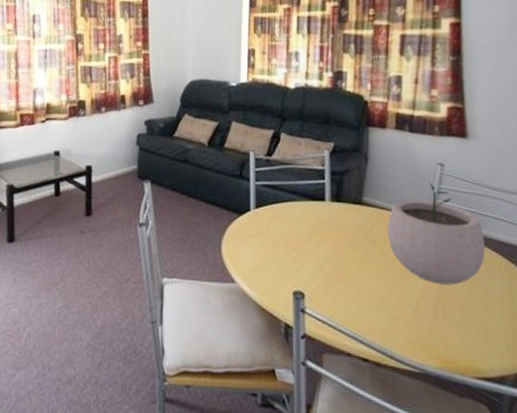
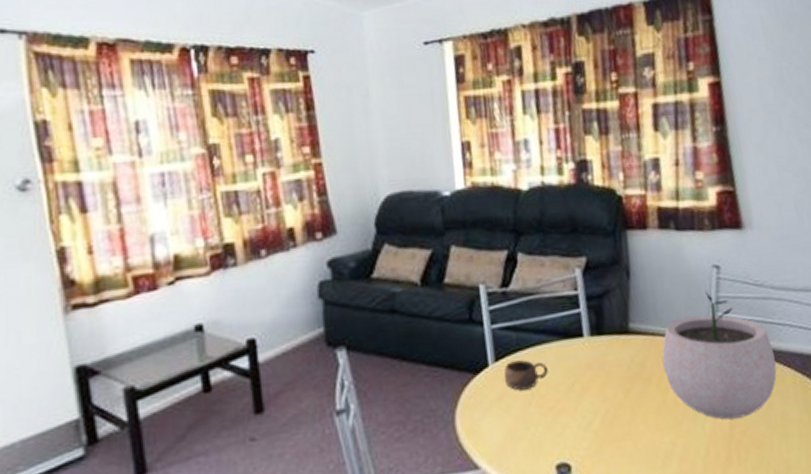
cup: none [261,210,295,233] -> present [503,360,548,390]

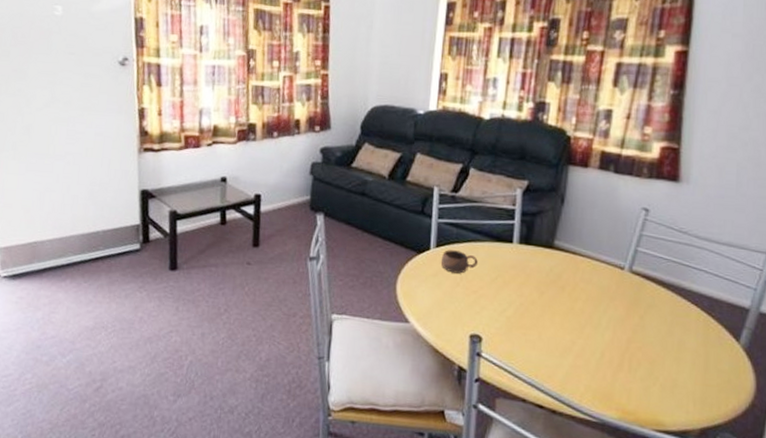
plant pot: present [661,290,777,420] -> none [577,227,684,337]

